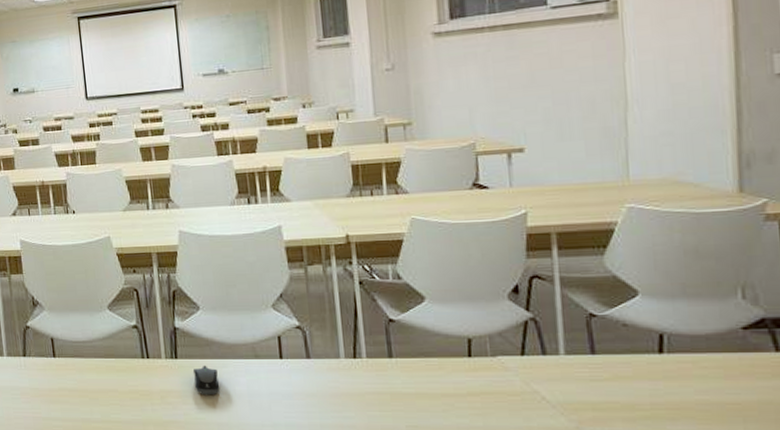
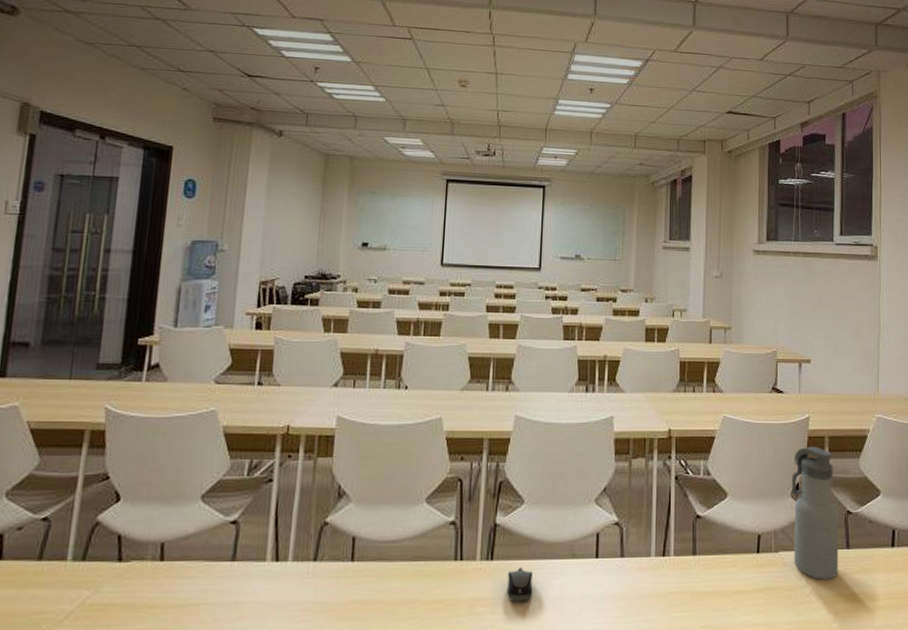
water bottle: none [507,244,581,386] -> present [791,446,839,580]

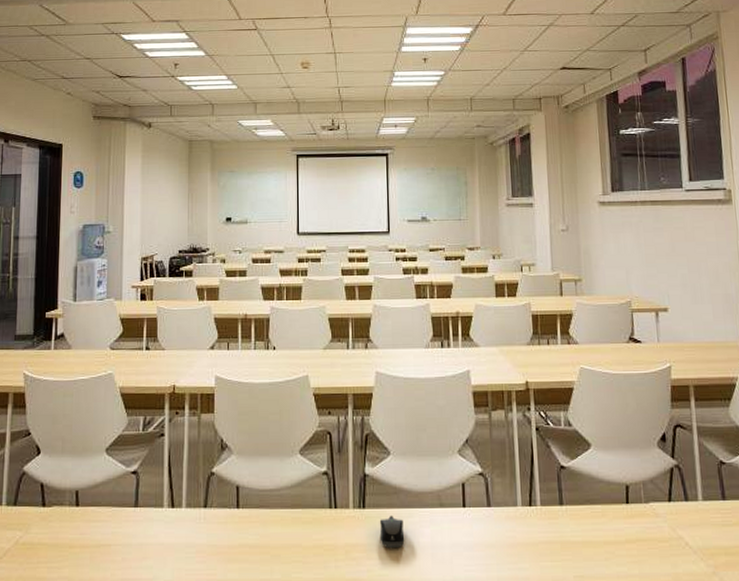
water bottle: present [791,446,839,580] -> none [656,395,715,531]

